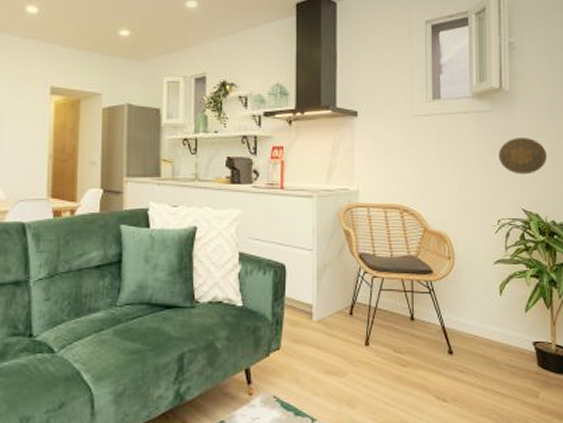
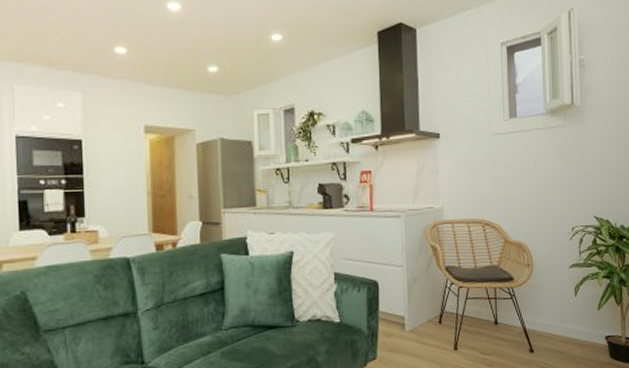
decorative plate: present [499,138,548,175] -> none [572,150,616,184]

